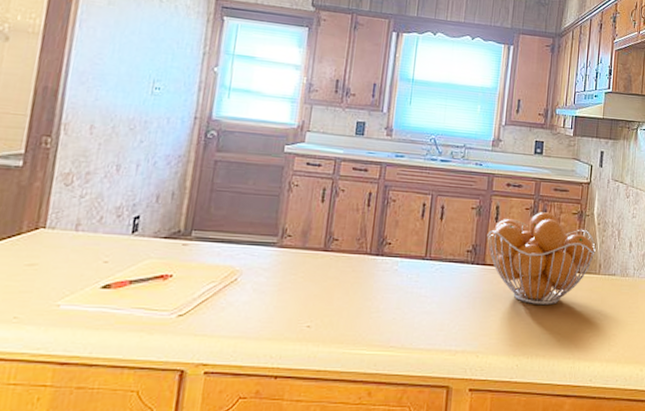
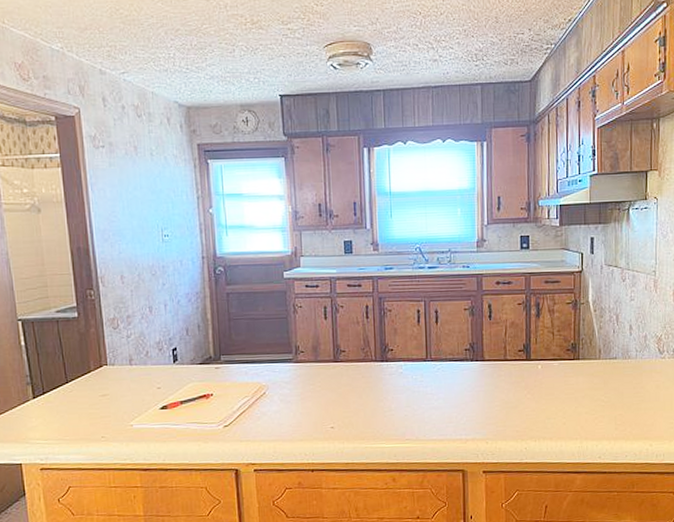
fruit basket: present [487,212,596,306] -> none [482,305,594,393]

